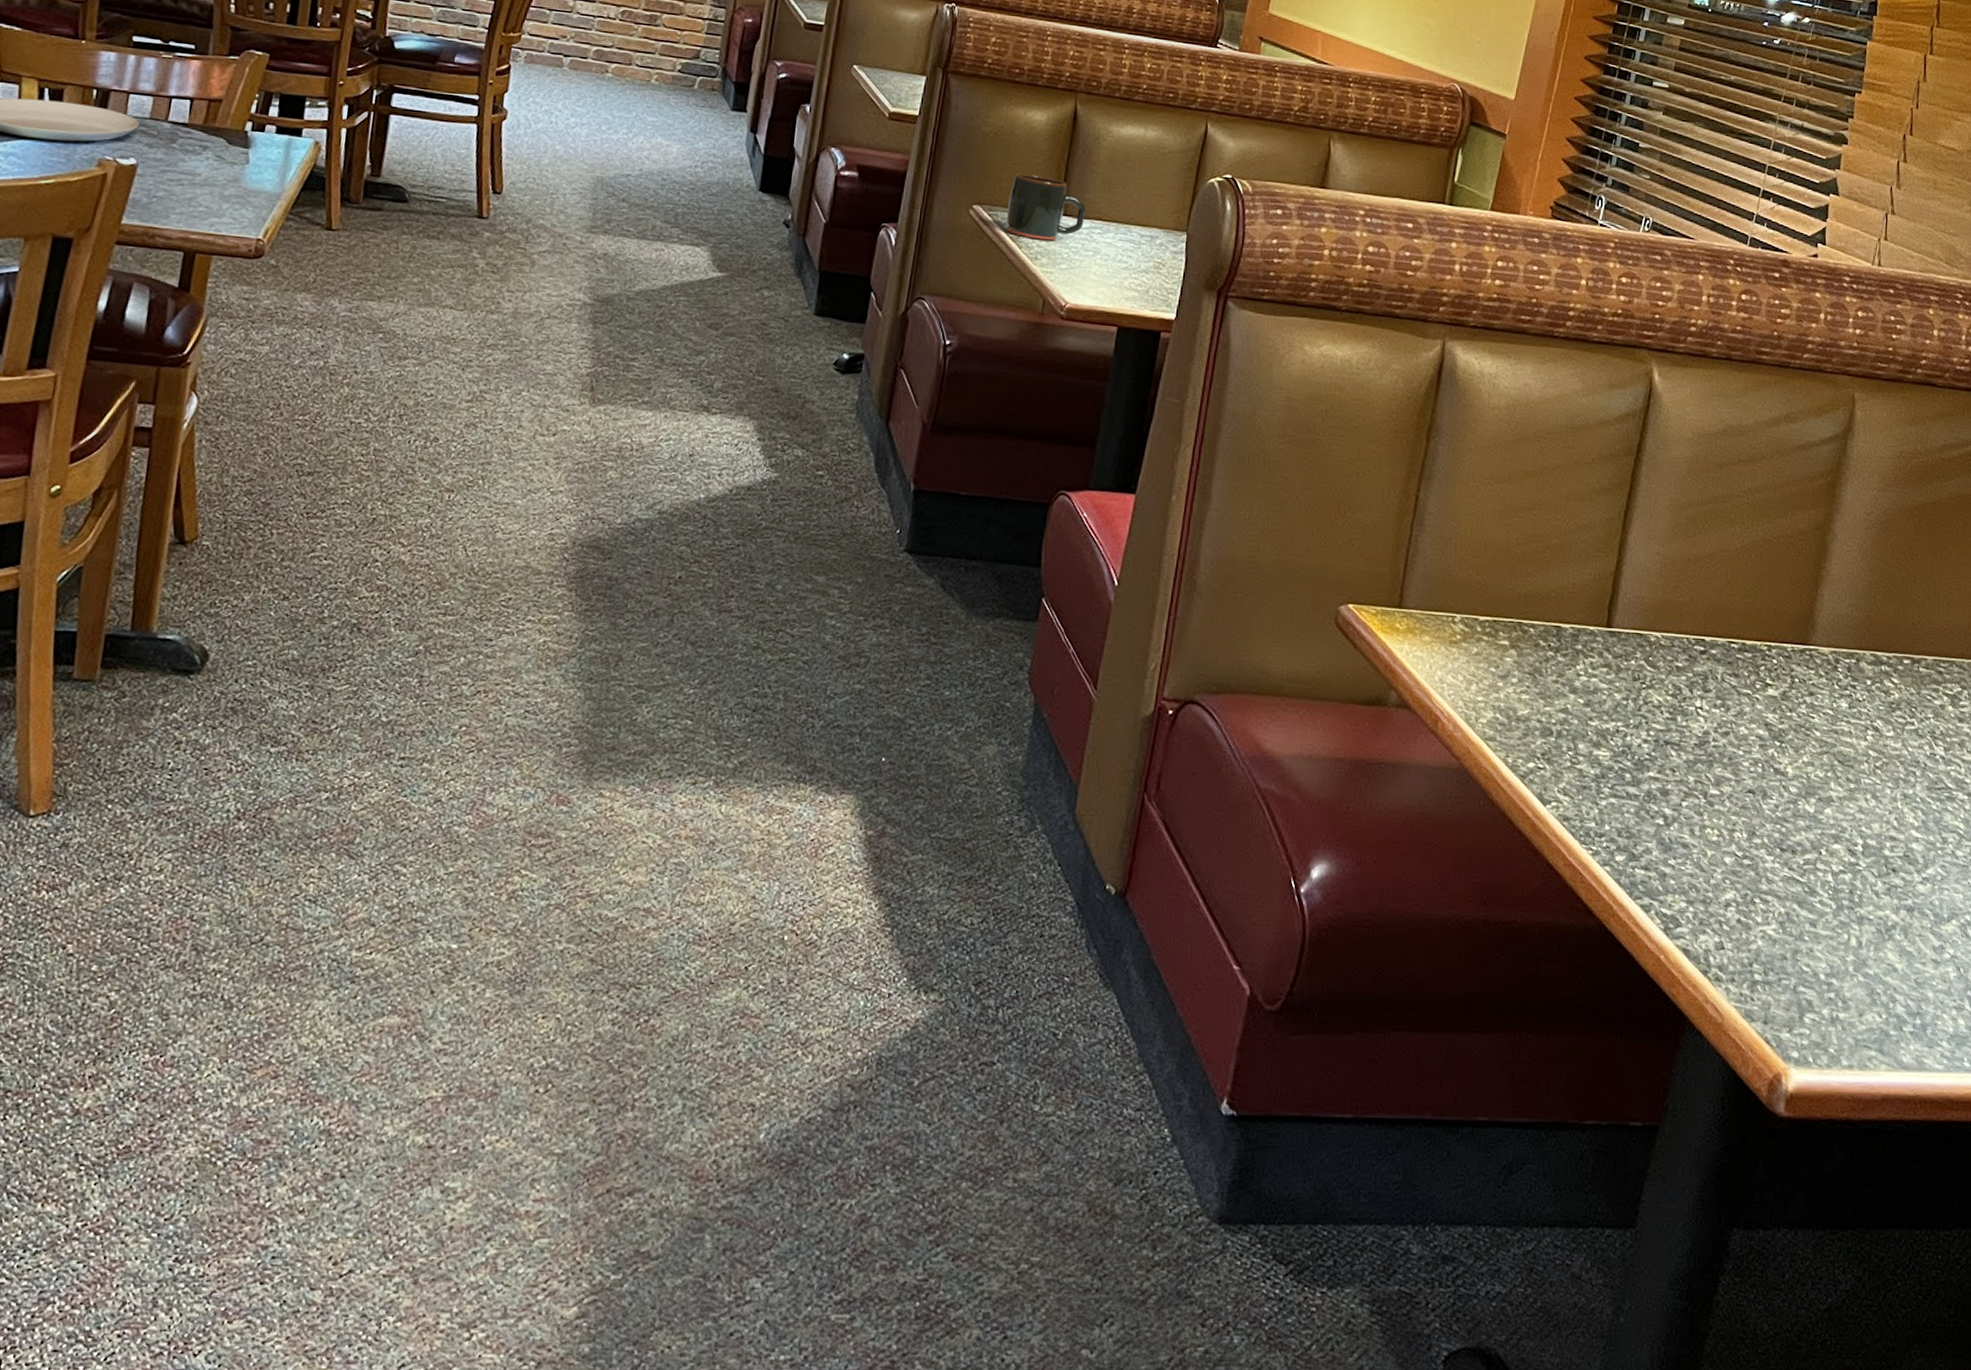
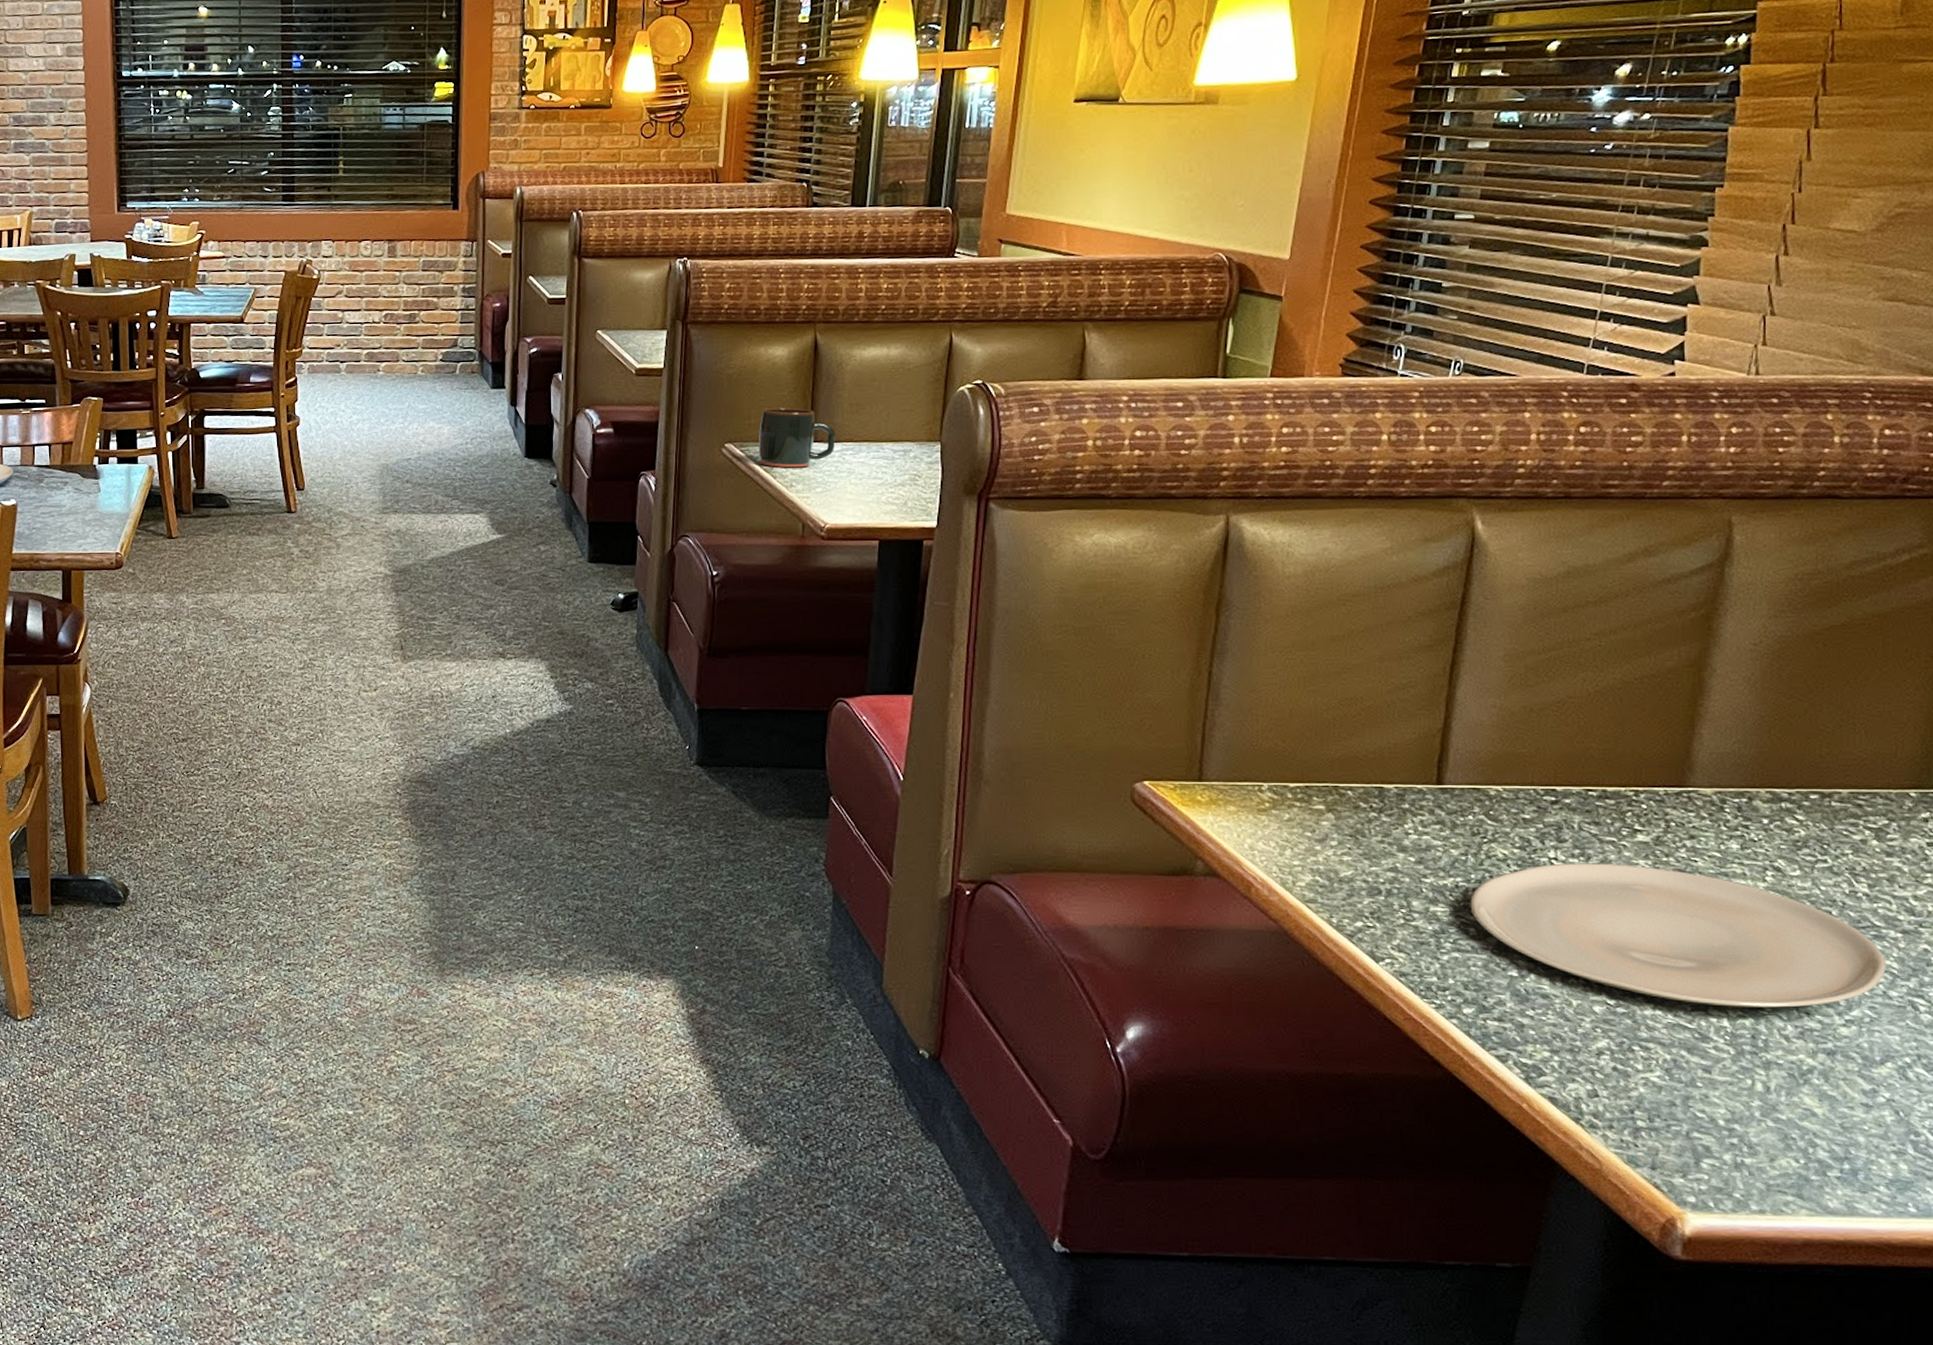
plate: none [1627,712,1955,864] -> present [1470,863,1886,1008]

